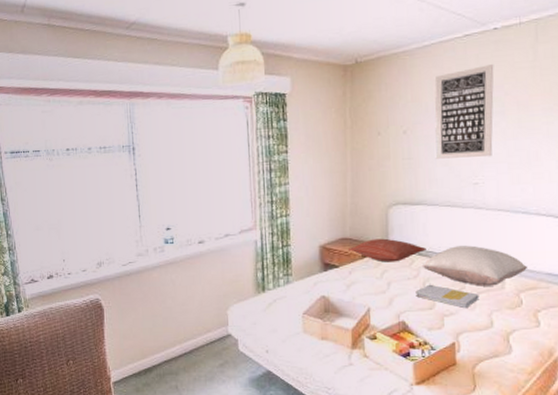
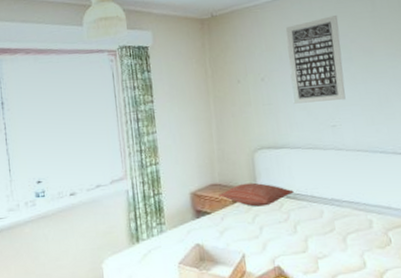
book: present [416,284,480,309] -> none [288,226,350,250]
pillow: present [423,245,527,287] -> none [292,186,392,227]

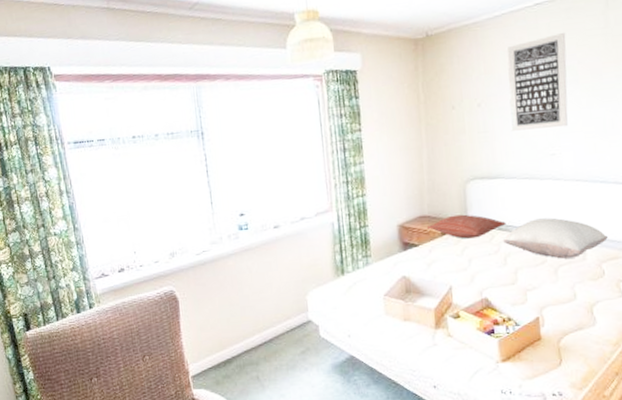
pillow: none [292,186,392,227] -> present [503,217,608,259]

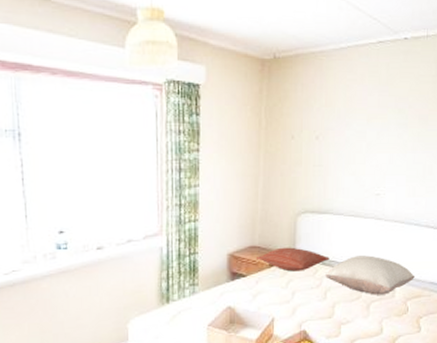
wall art: present [507,32,568,131] -> none [343,74,402,169]

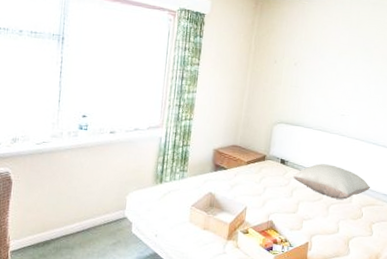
pillow: present [255,247,330,272] -> none [236,149,298,171]

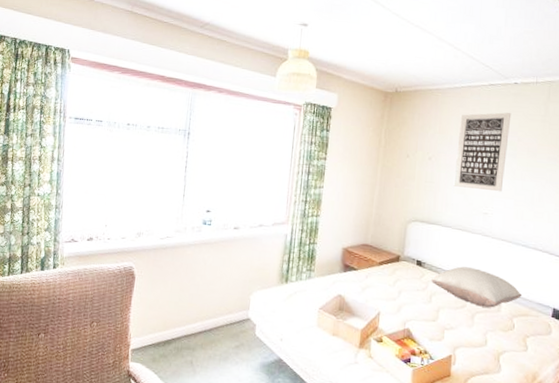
wall art: none [315,20,370,96] -> present [453,112,512,192]

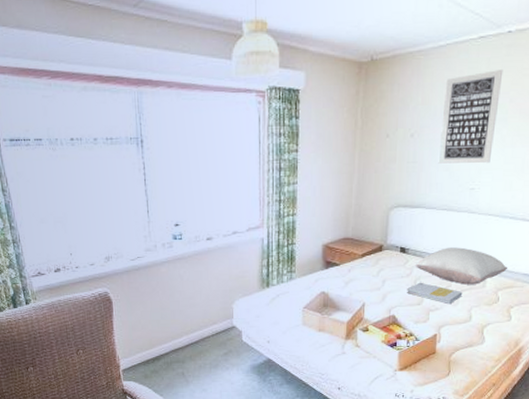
book: none [422,297,478,325] -> present [407,282,463,305]

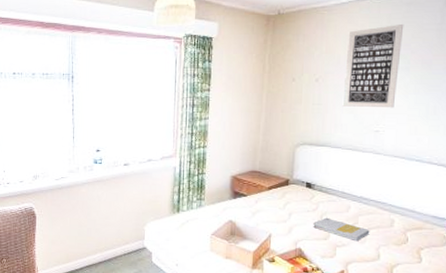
pillow: present [416,247,507,285] -> none [322,185,416,224]

